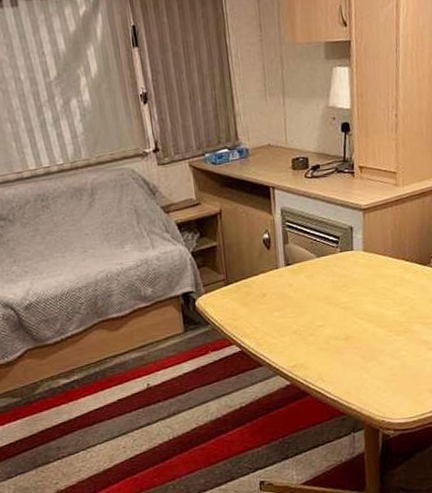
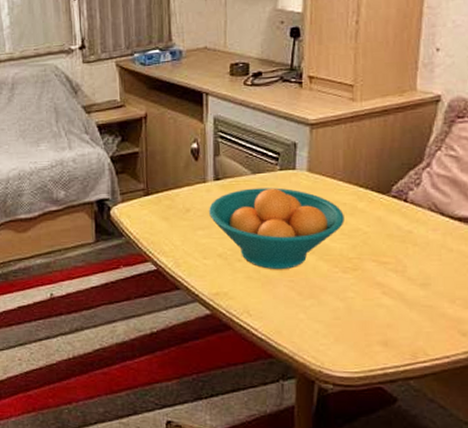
fruit bowl: none [282,267,395,340] -> present [208,187,344,269]

